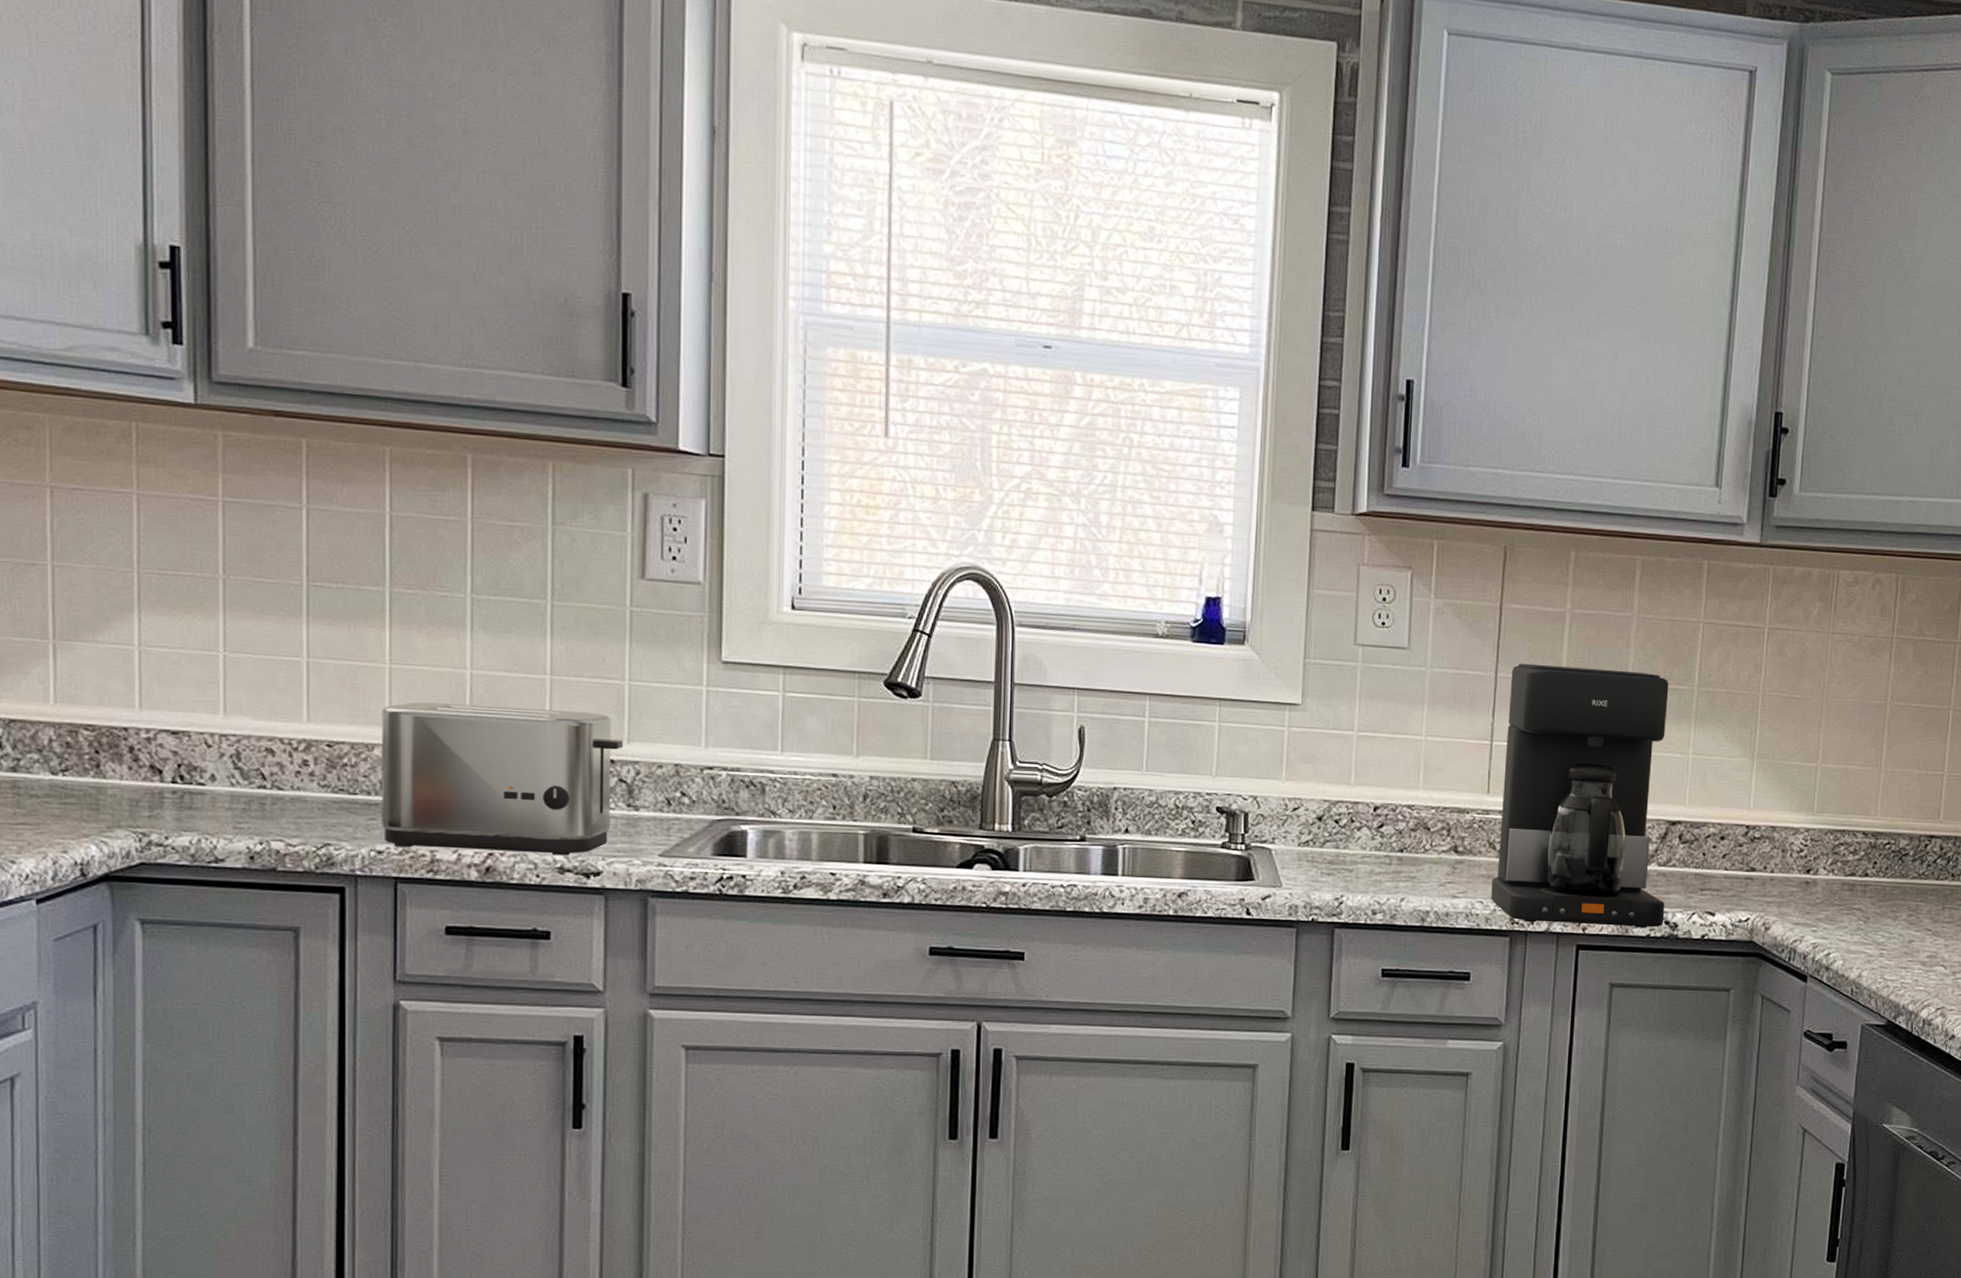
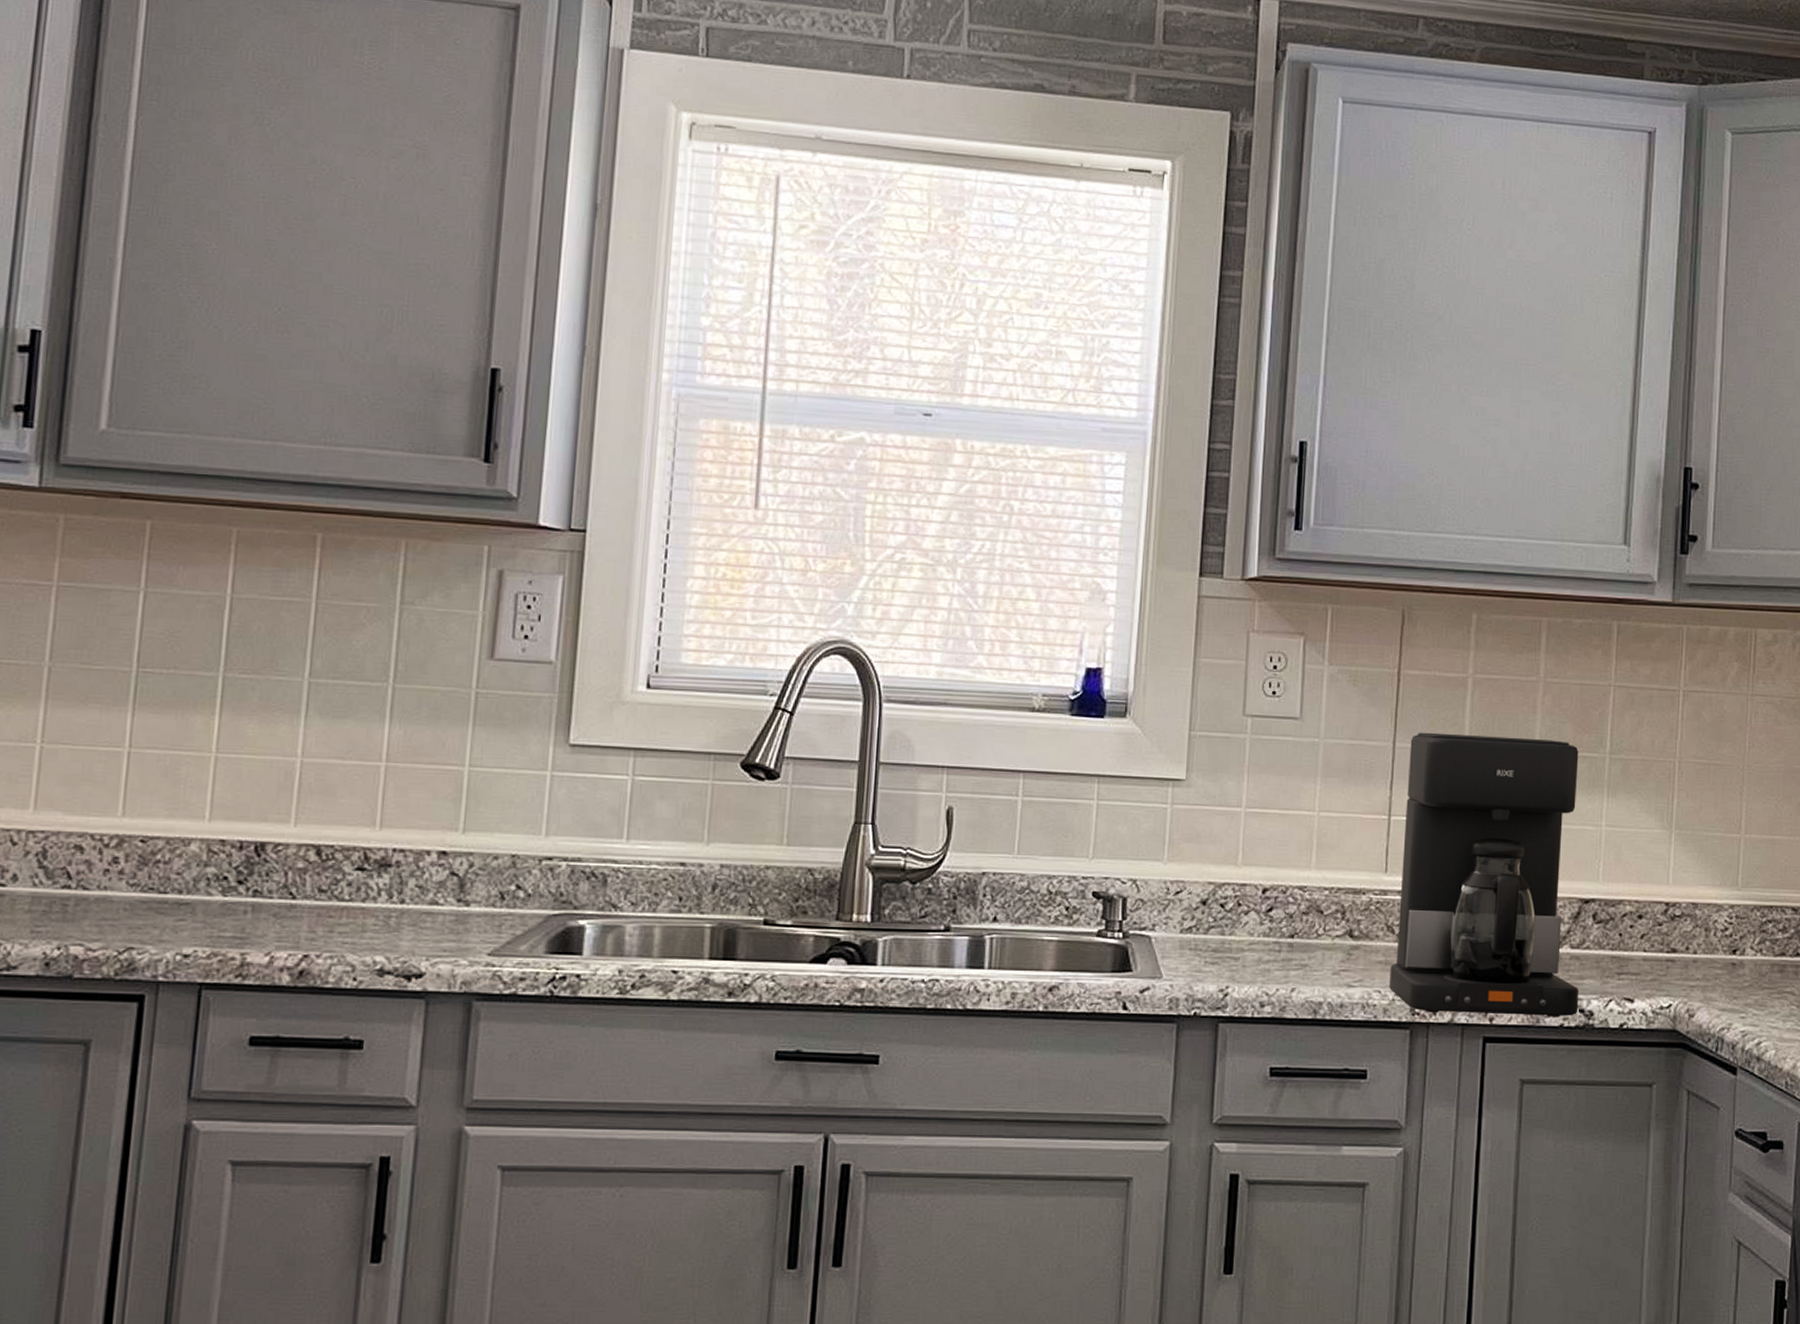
toaster: present [381,702,624,856] -> none [191,793,459,957]

